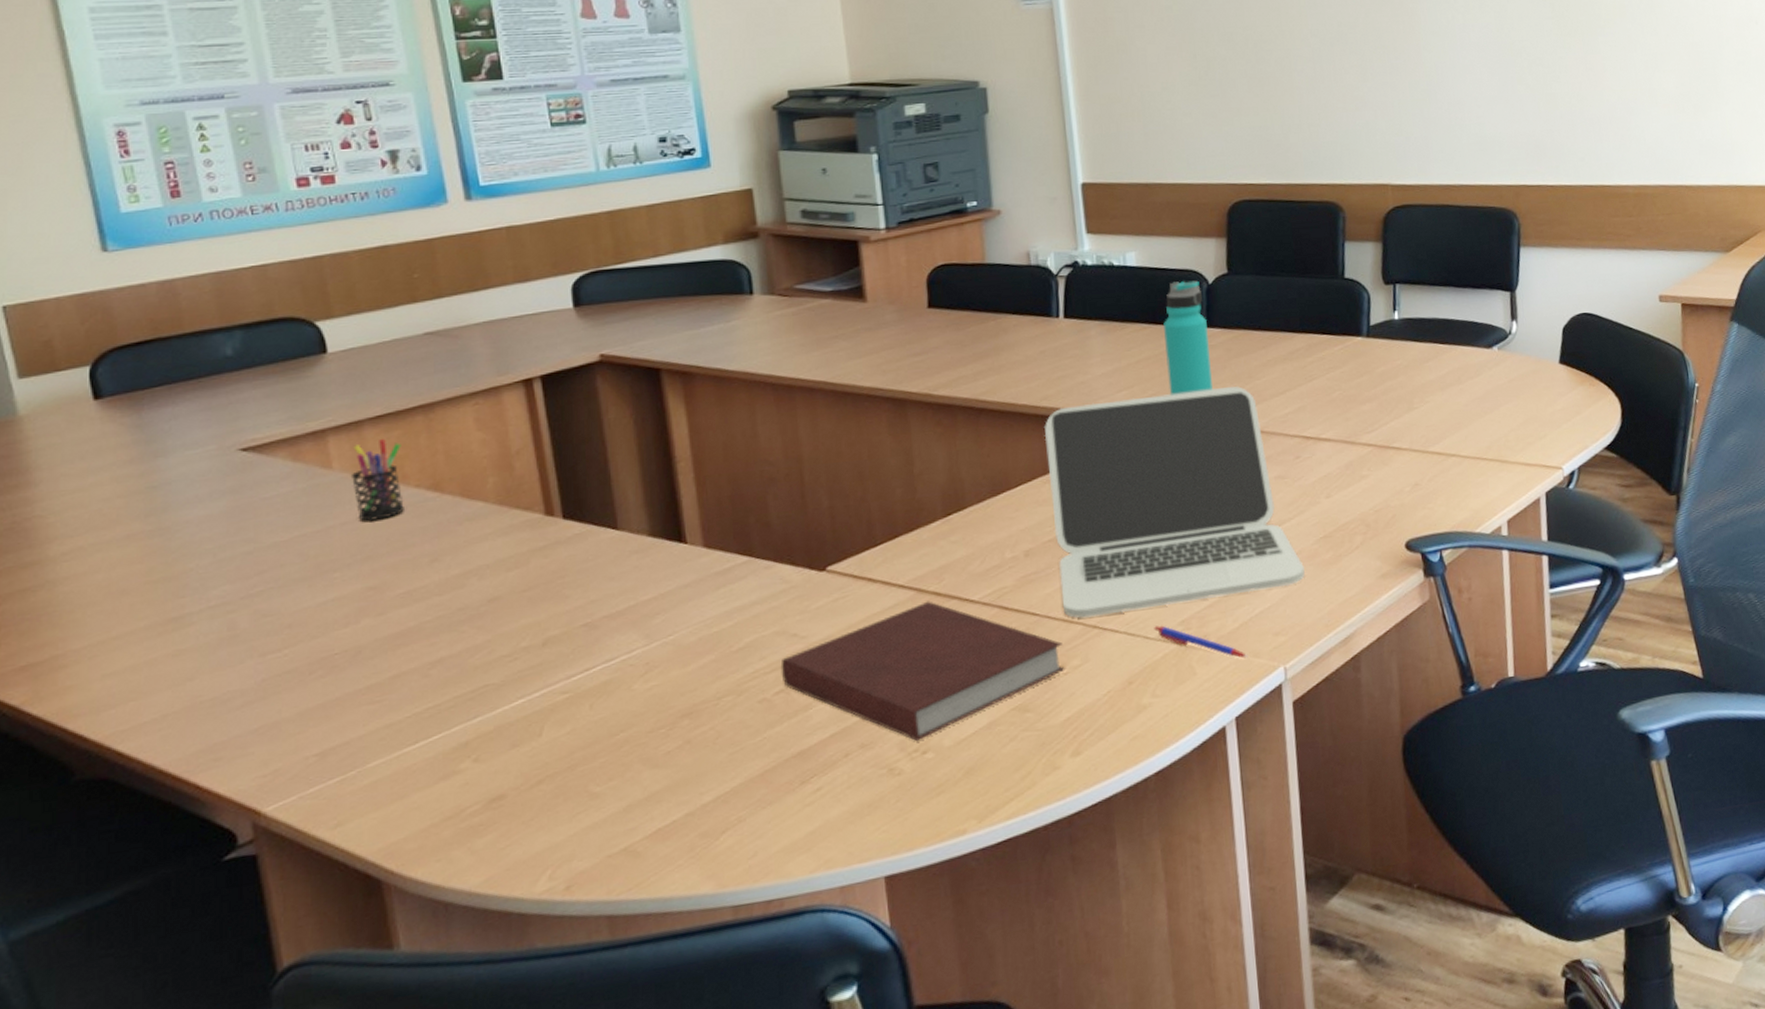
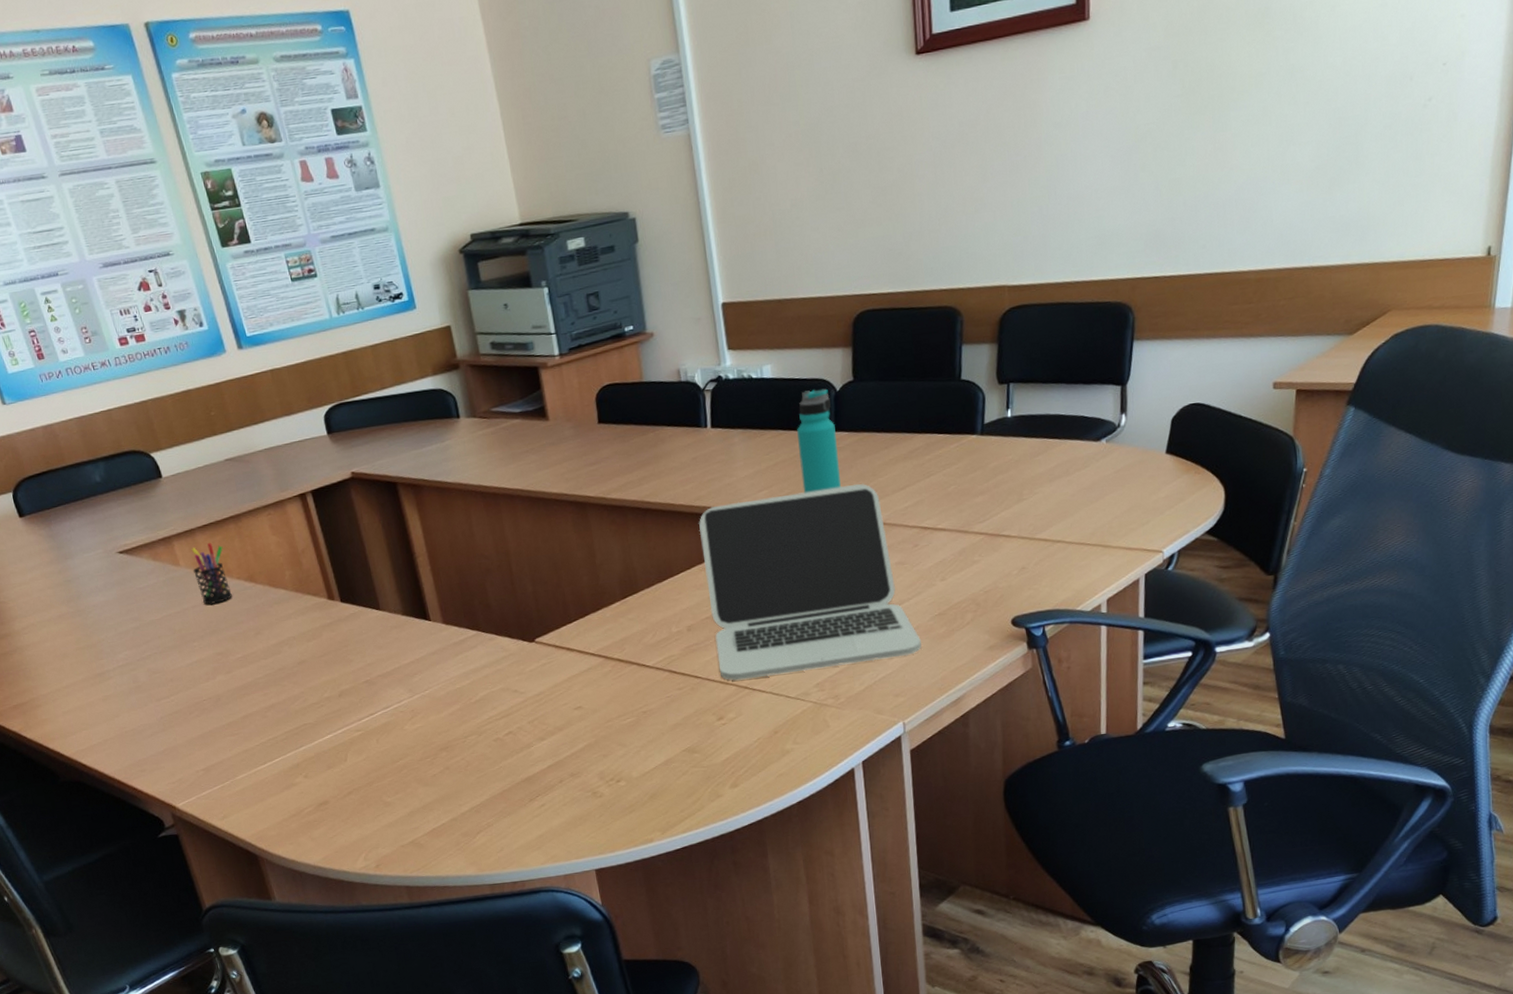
notebook: present [780,601,1065,741] -> none [507,666,724,772]
pen: present [1154,625,1248,659] -> none [794,687,873,715]

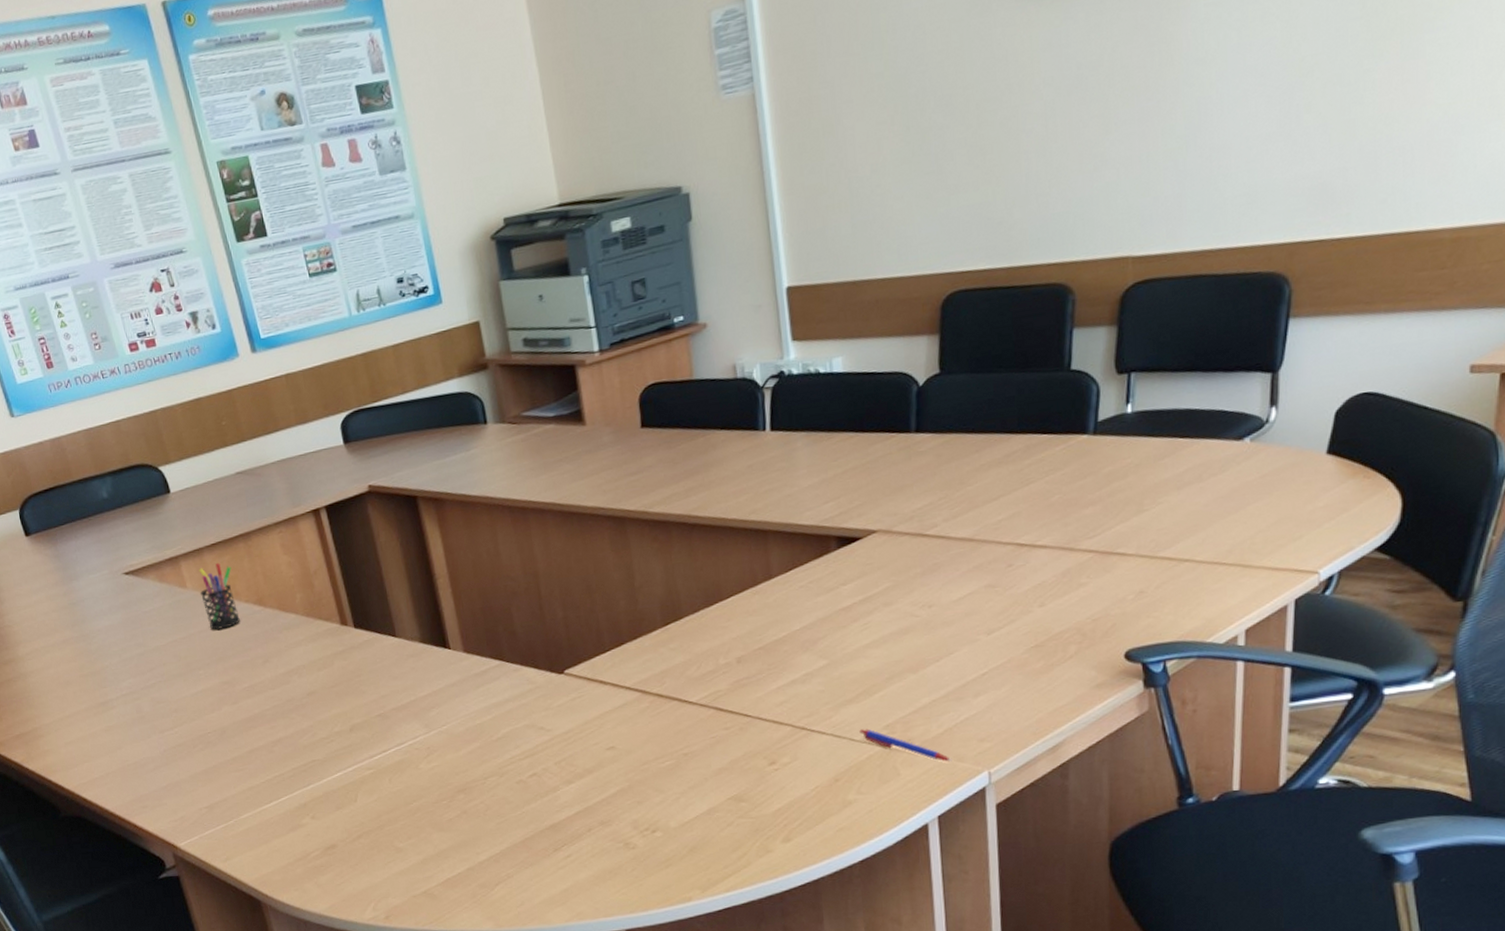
laptop: present [699,483,922,681] -> none [753,493,1013,720]
pen: none [794,687,873,715] -> present [859,728,952,762]
water bottle: present [797,388,841,493] -> none [871,383,921,505]

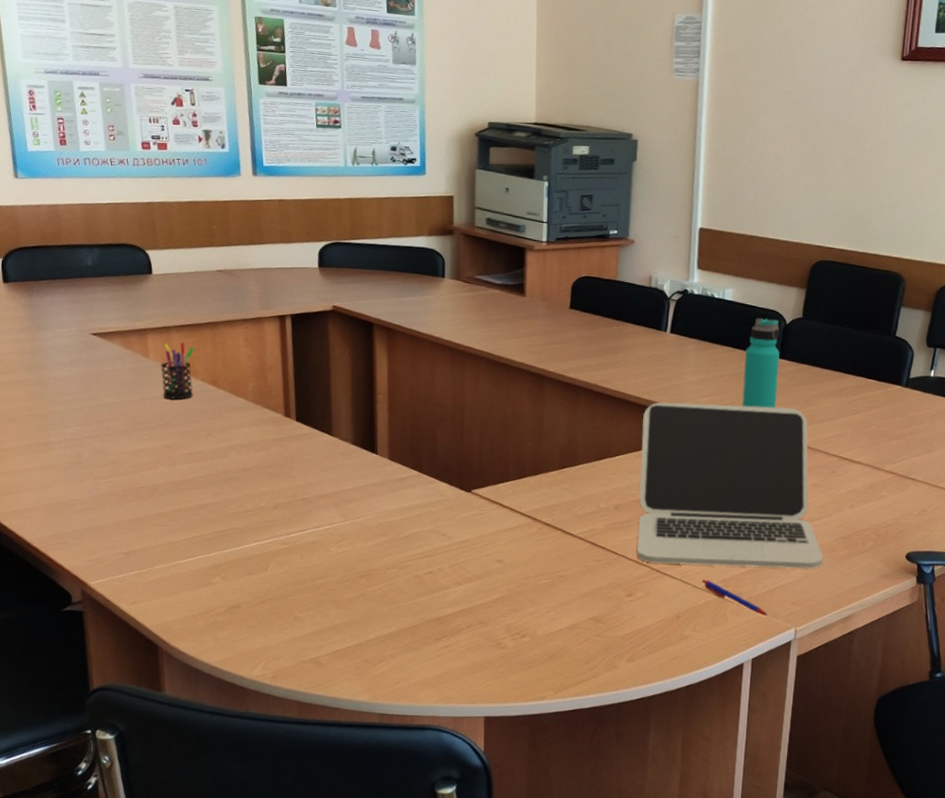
laptop: none [753,493,1013,720] -> present [637,402,824,569]
water bottle: none [871,383,921,505] -> present [742,318,780,408]

